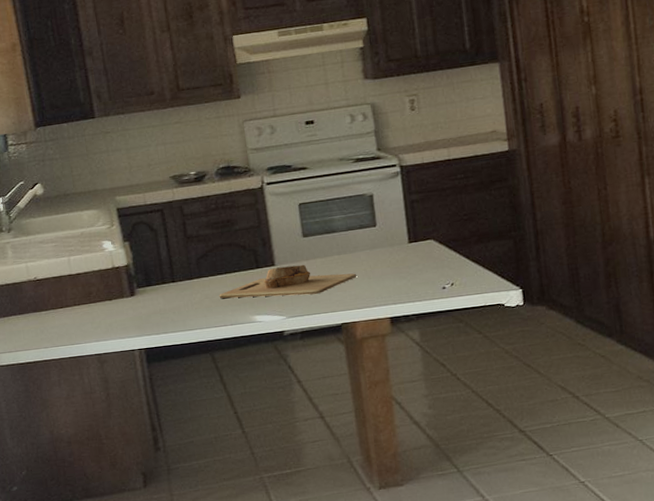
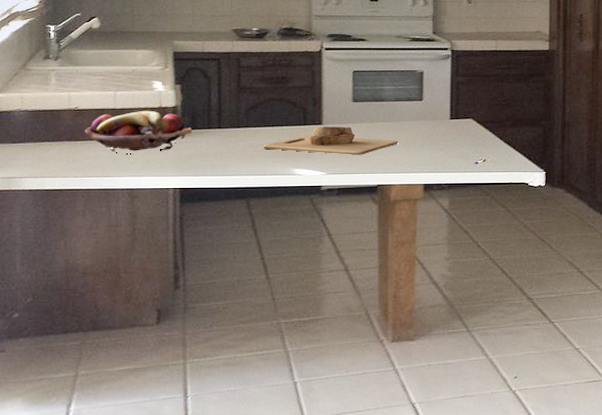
fruit basket: none [46,272,148,319] -> present [84,110,193,152]

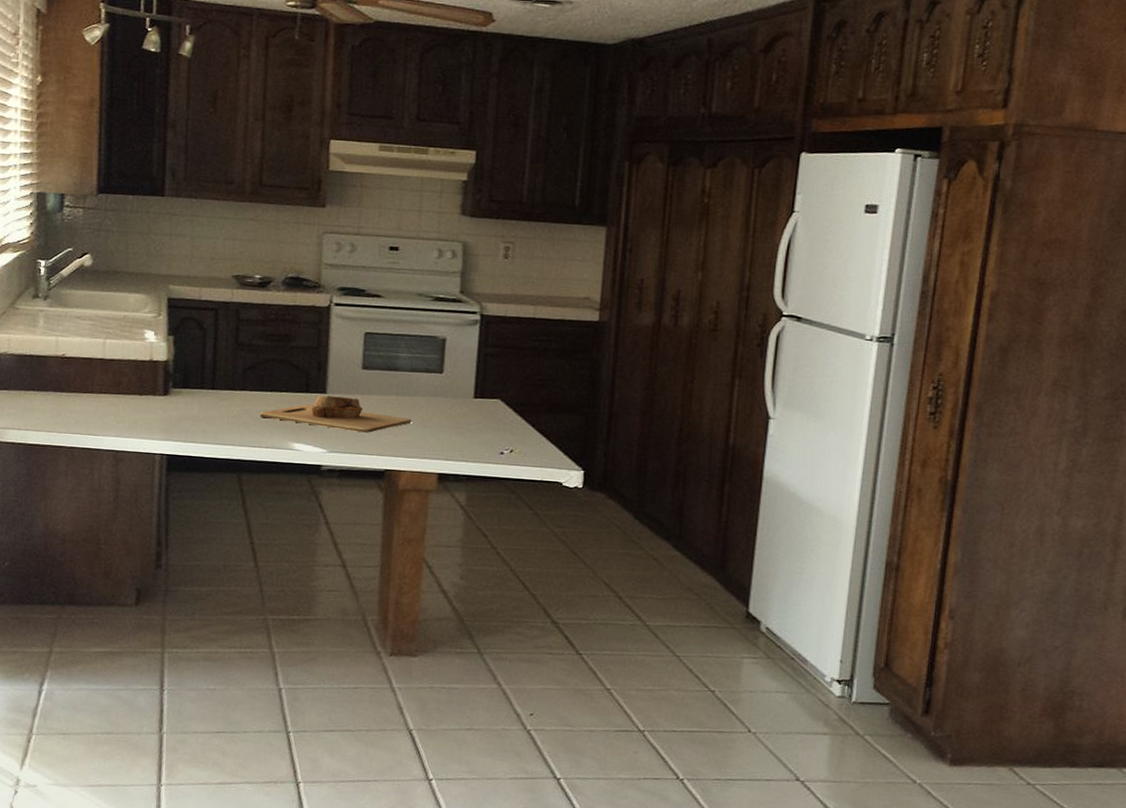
fruit basket: present [84,110,193,152] -> none [70,362,184,411]

